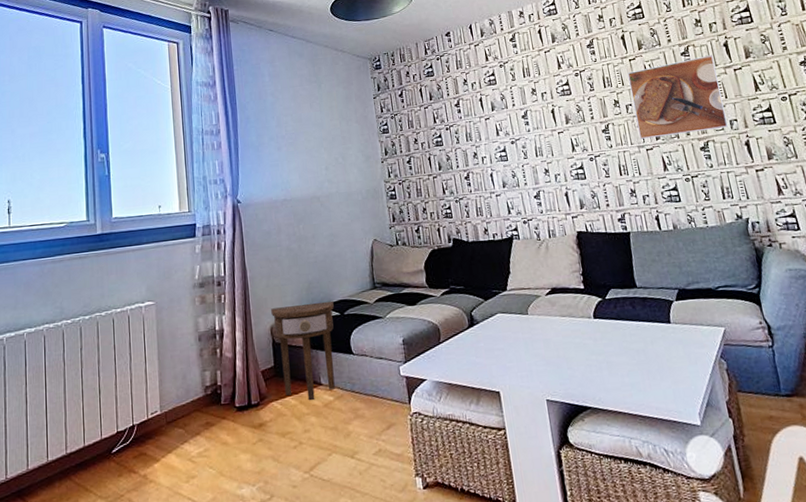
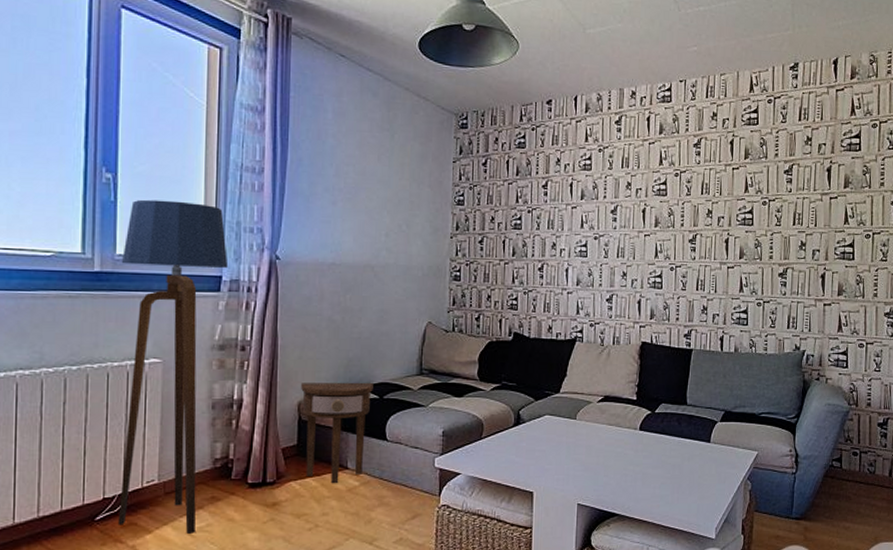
floor lamp: none [117,166,200,461] -> present [117,199,229,535]
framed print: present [627,55,728,139] -> none [723,178,814,257]

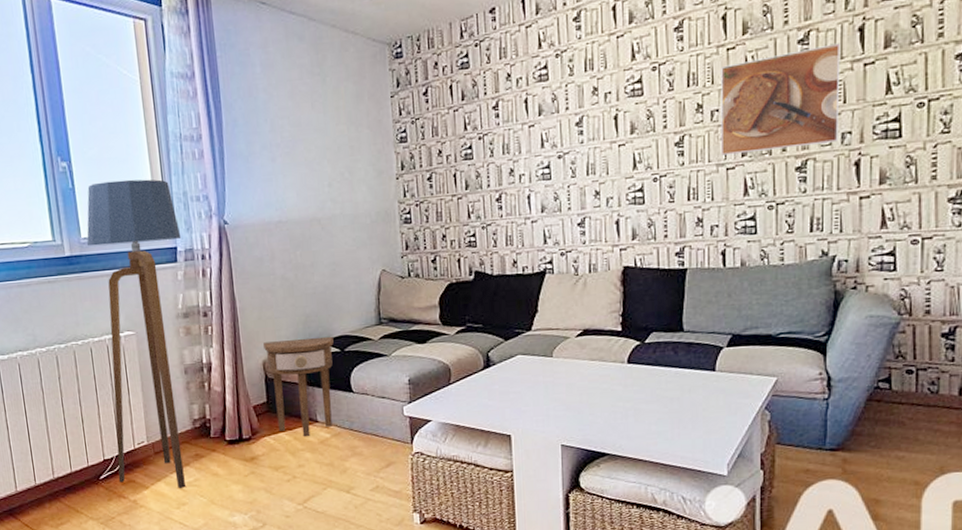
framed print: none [723,178,814,257] -> present [720,43,841,156]

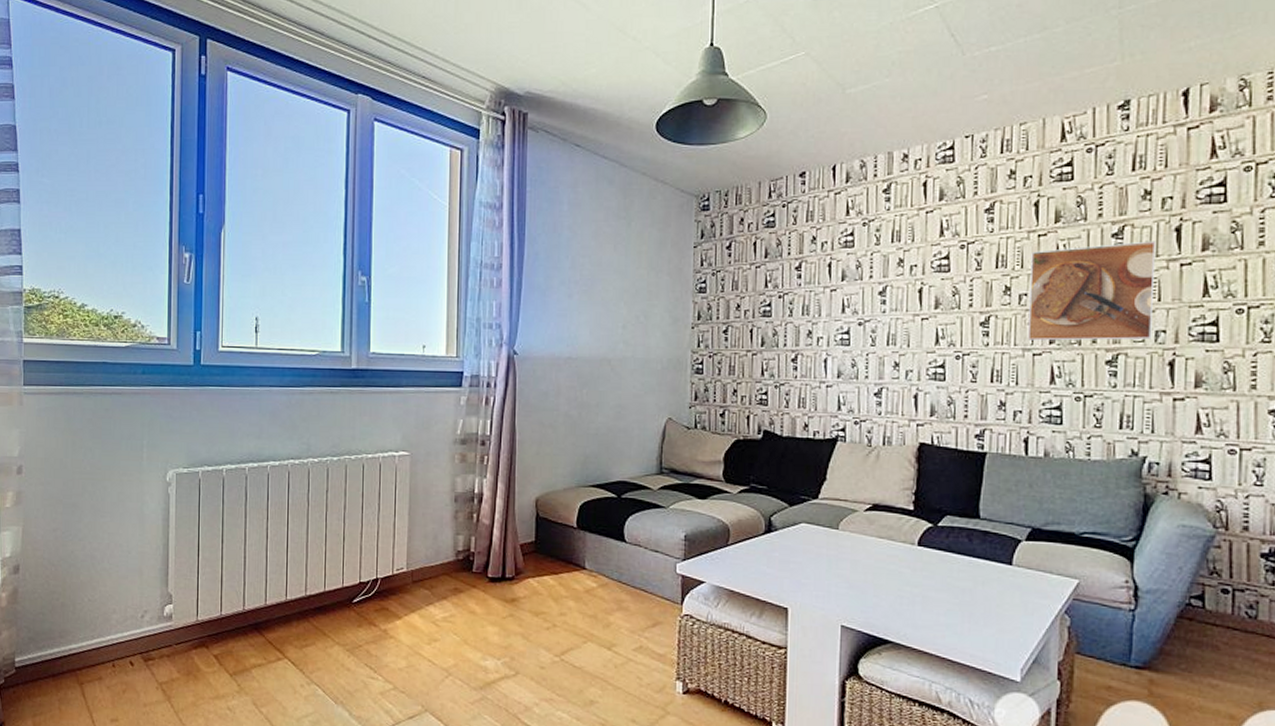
floor lamp: present [87,179,185,489] -> none [372,299,469,624]
side table: present [263,336,334,436] -> none [539,479,611,583]

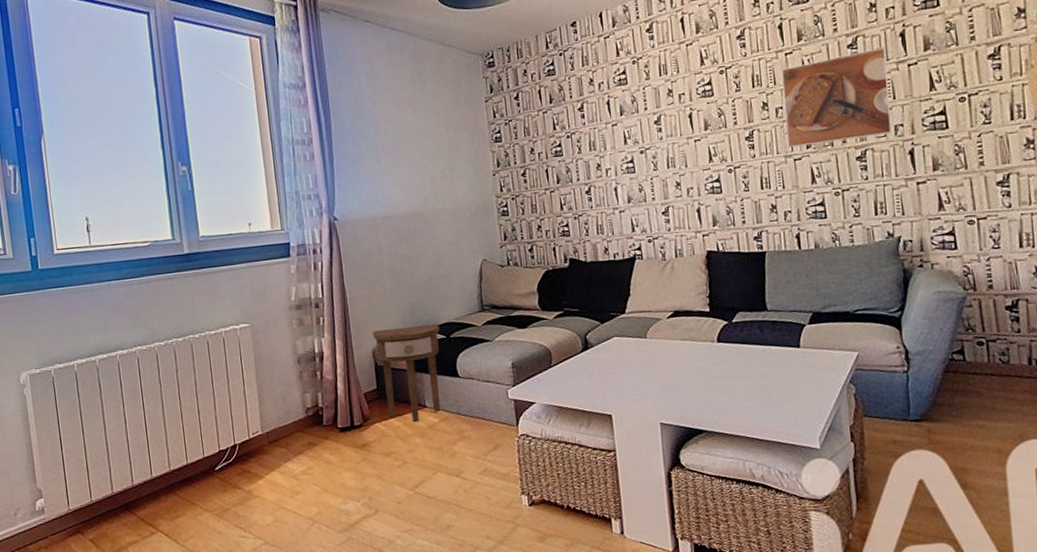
side table: none [539,479,611,583] -> present [373,323,440,422]

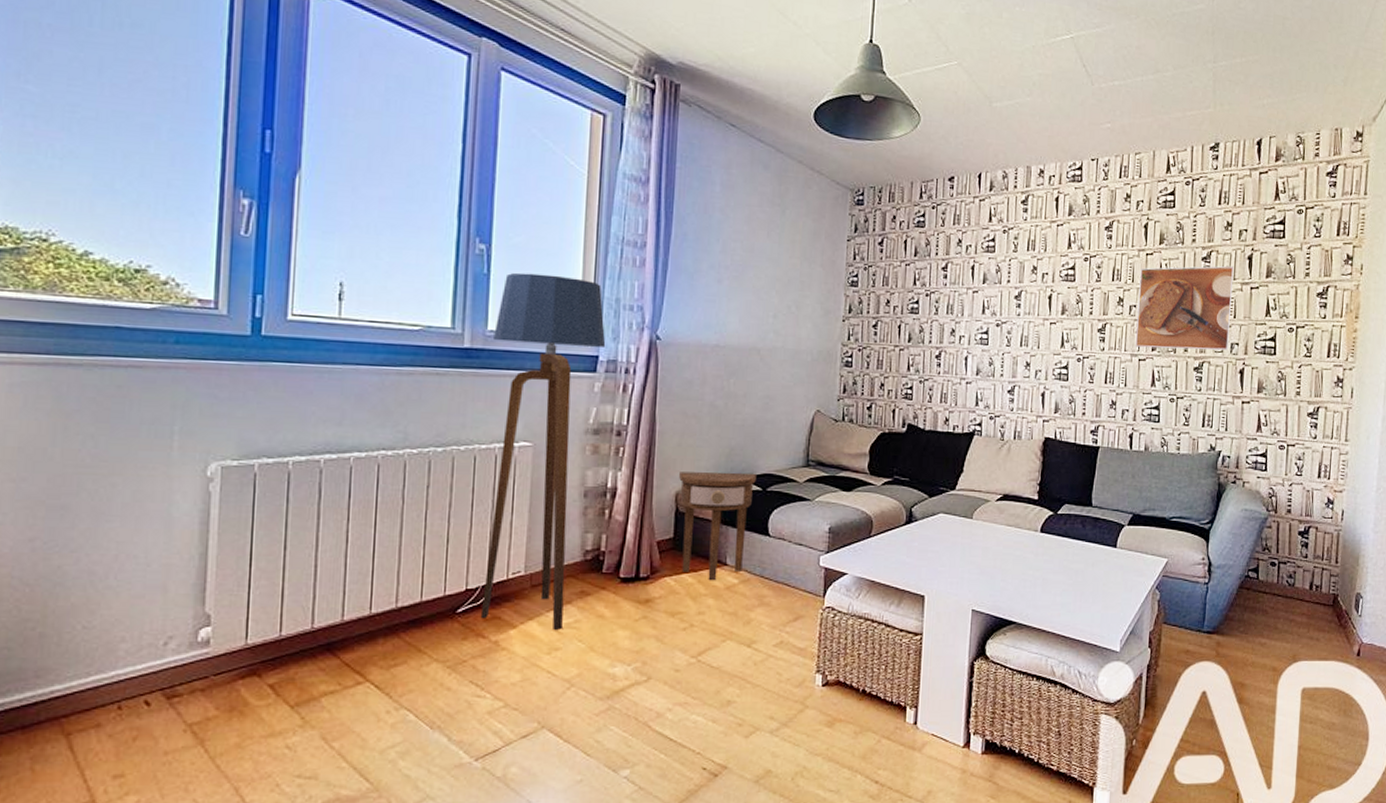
floor lamp: none [205,180,299,478] -> present [480,272,606,631]

